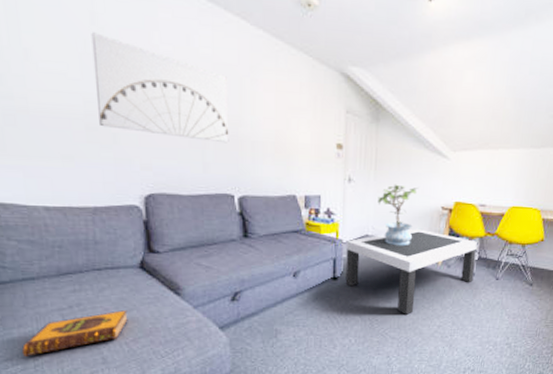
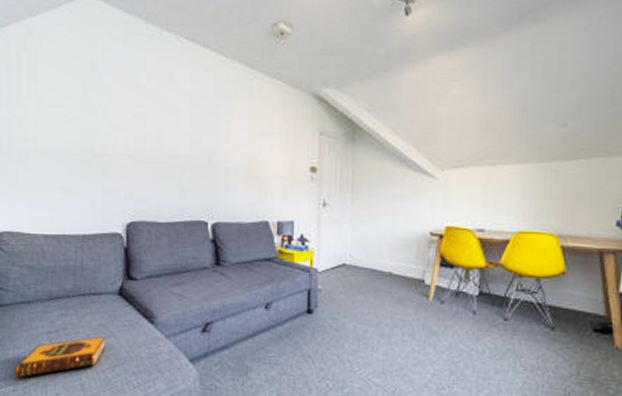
wall art: present [91,32,229,143] -> none [91,78,205,171]
coffee table: present [345,228,477,315] -> none [321,257,476,358]
potted plant: present [377,184,418,245] -> none [355,208,401,276]

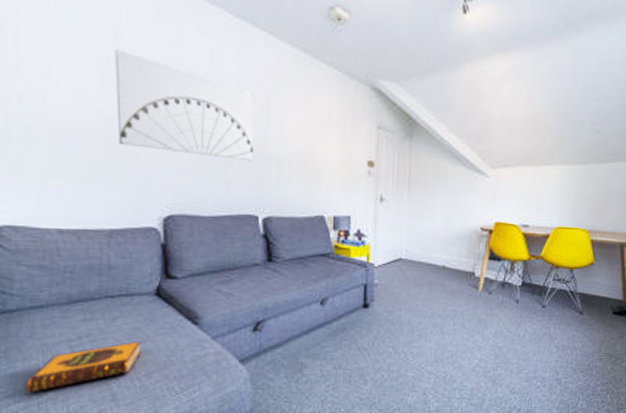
wall art: none [91,78,205,171] -> present [114,49,254,162]

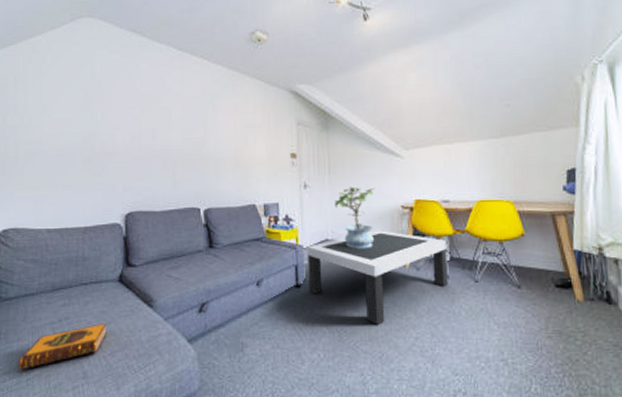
wall art: present [114,49,254,162] -> none [91,86,196,163]
coffee table: none [377,251,520,346] -> present [307,230,448,325]
potted plant: none [411,203,455,270] -> present [334,186,374,248]

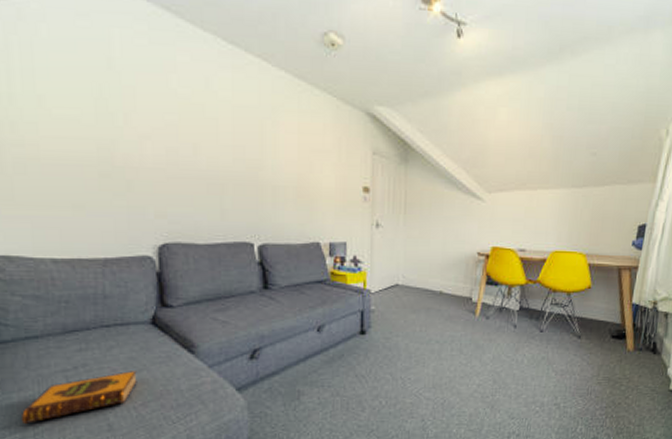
coffee table: present [307,230,448,325] -> none [374,276,518,372]
potted plant: present [334,186,374,248] -> none [408,229,451,295]

